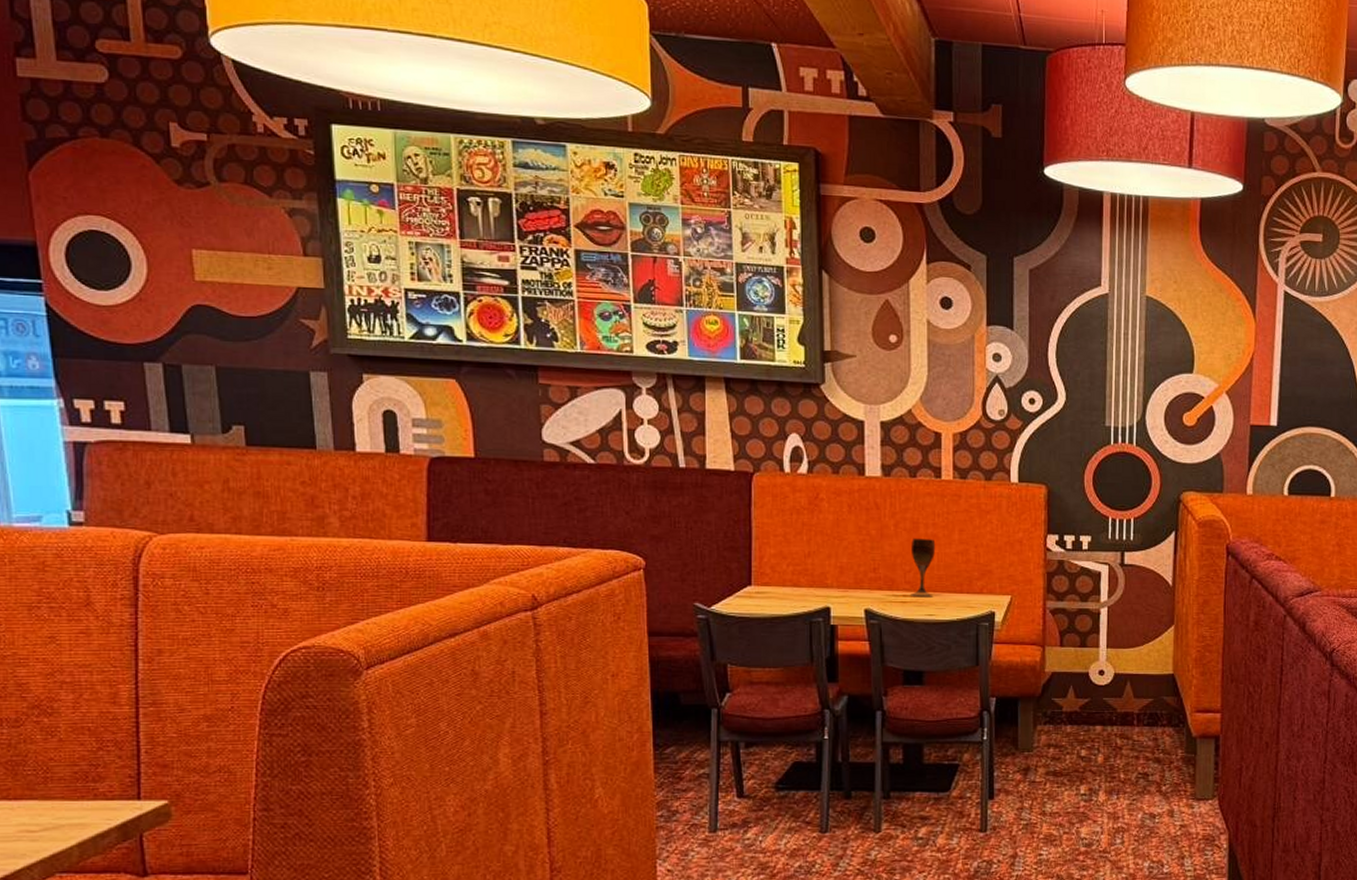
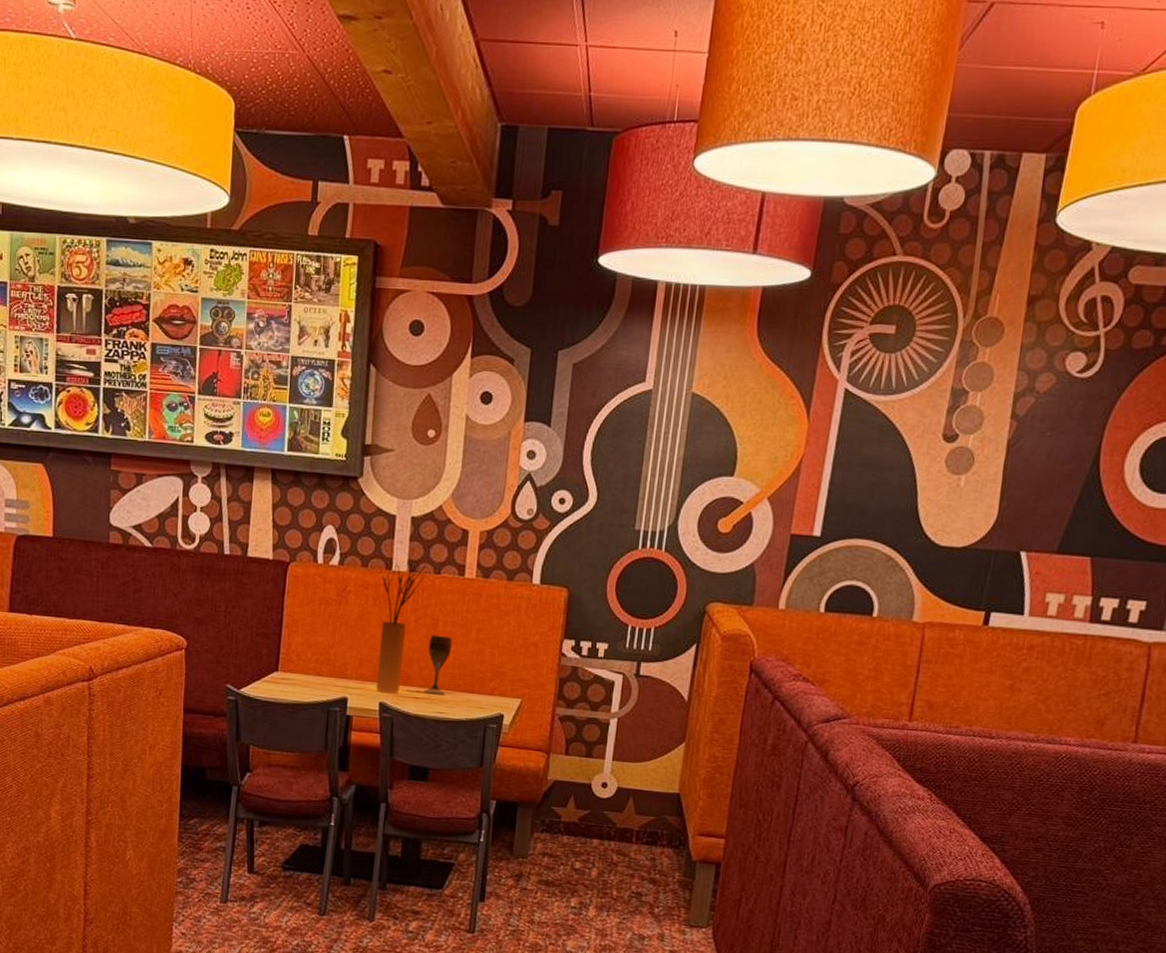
vase: none [855,463,900,600] -> present [376,558,426,694]

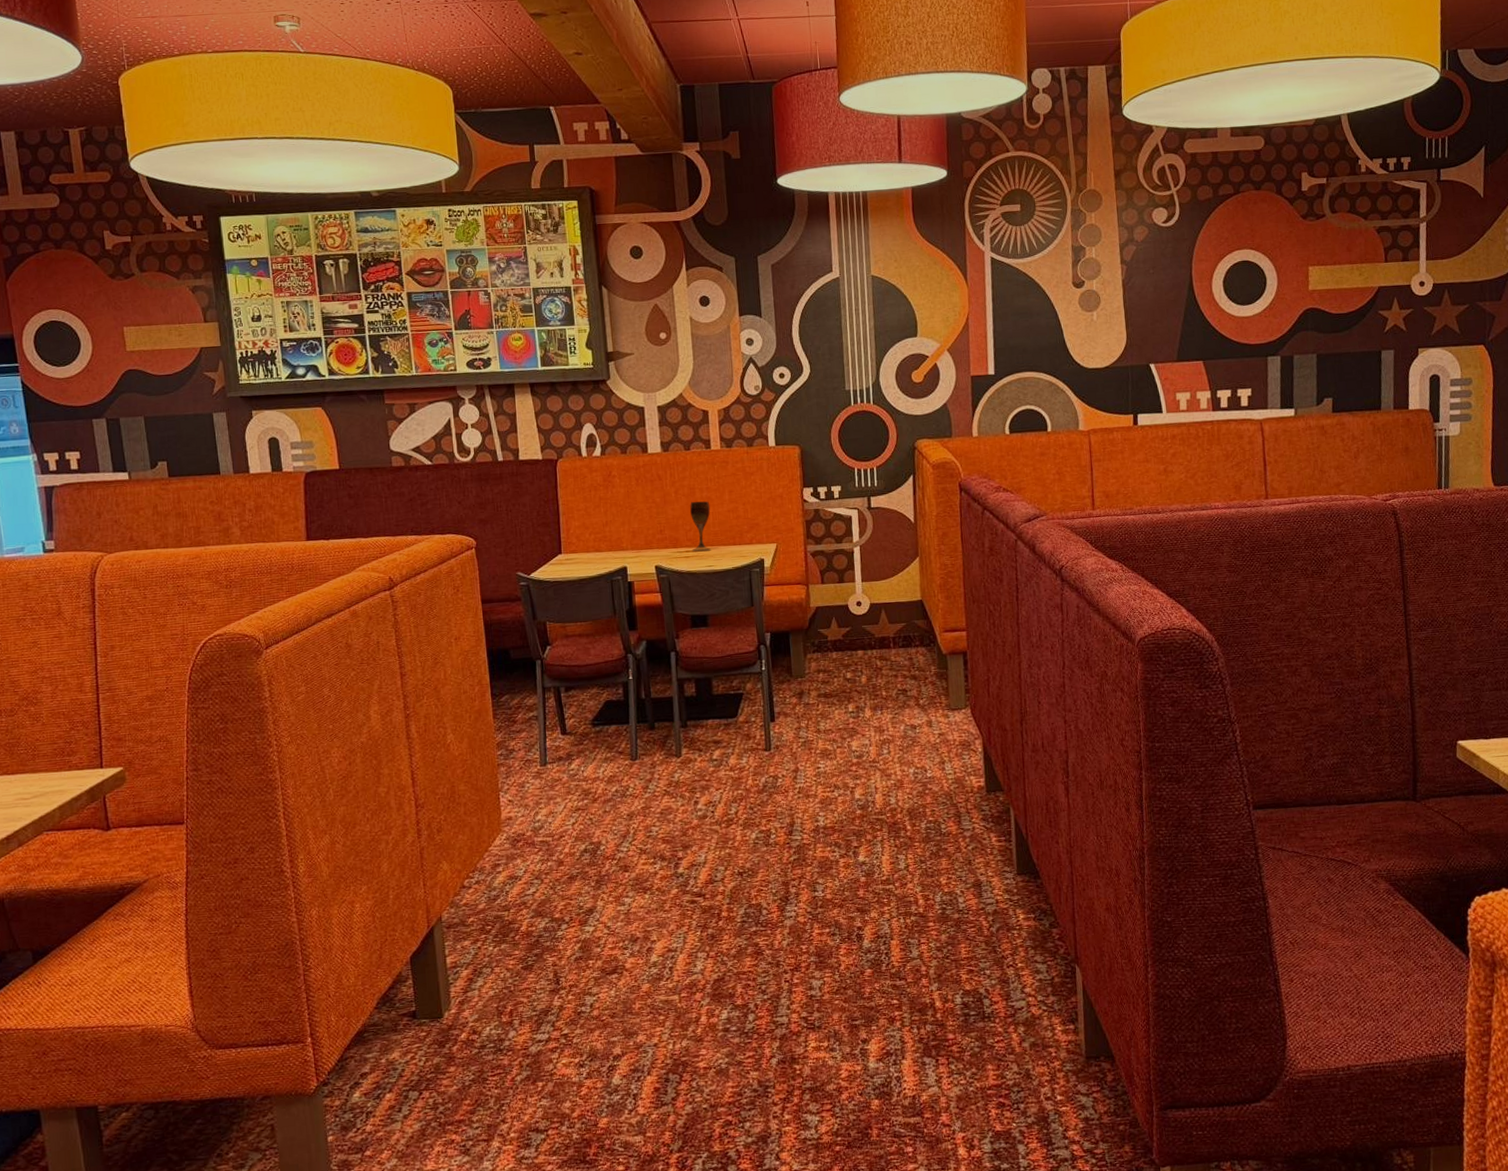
vase: present [376,558,426,694] -> none [640,440,677,558]

